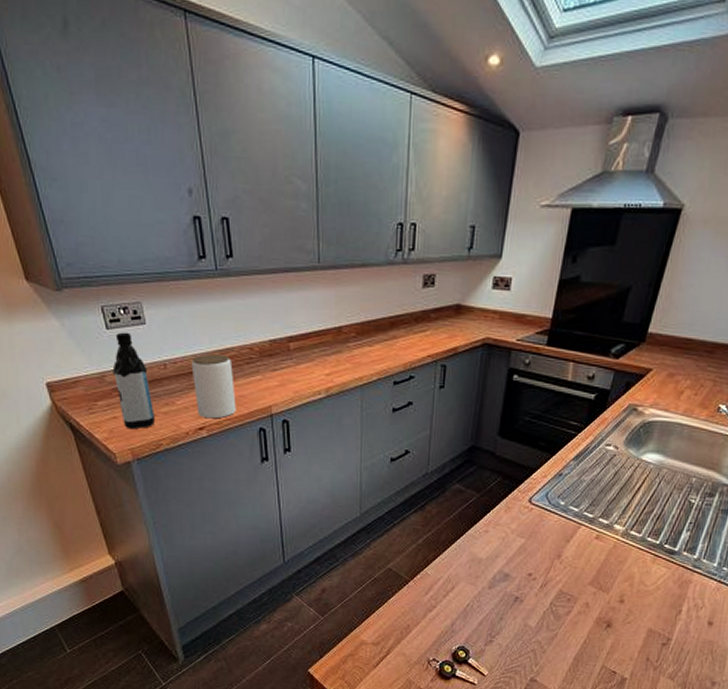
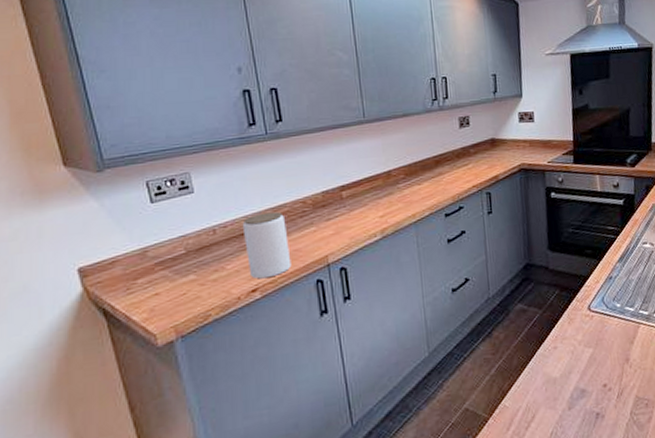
water bottle: present [112,332,155,430] -> none [156,203,202,305]

